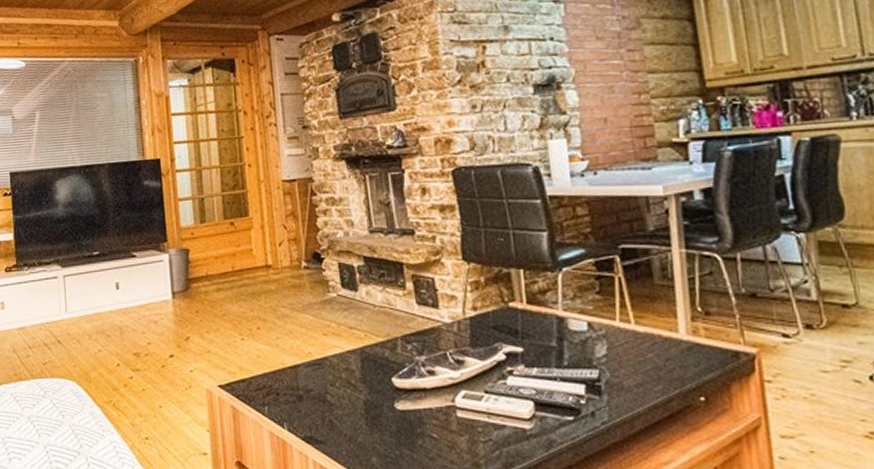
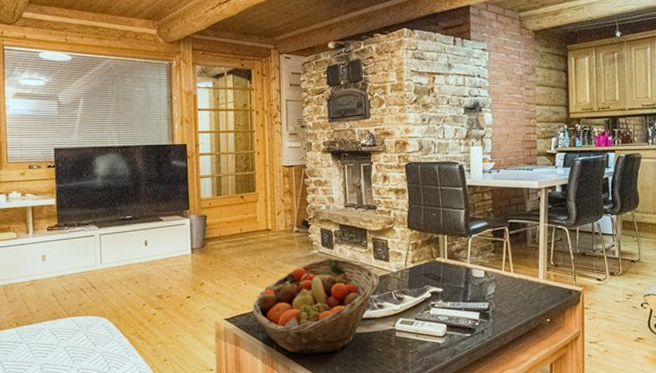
fruit basket: none [254,303,427,438] -> present [253,257,379,354]

